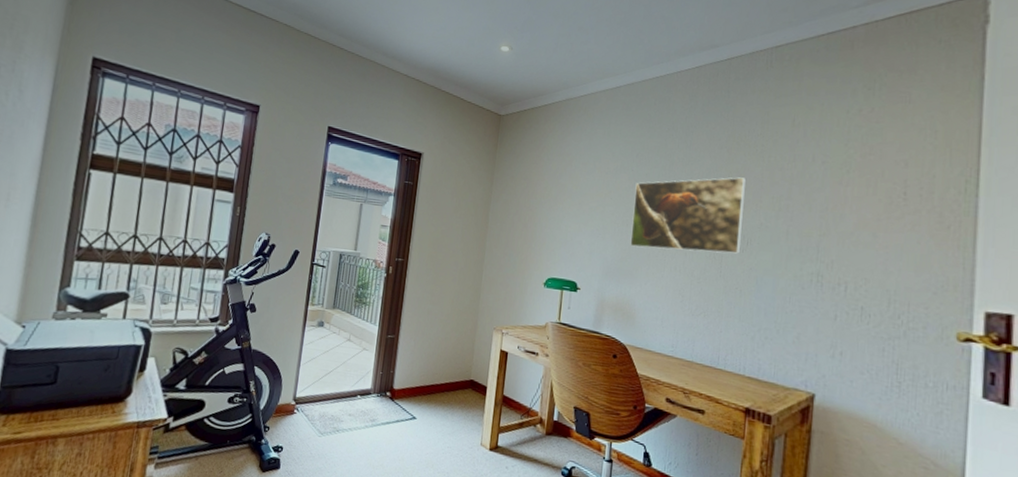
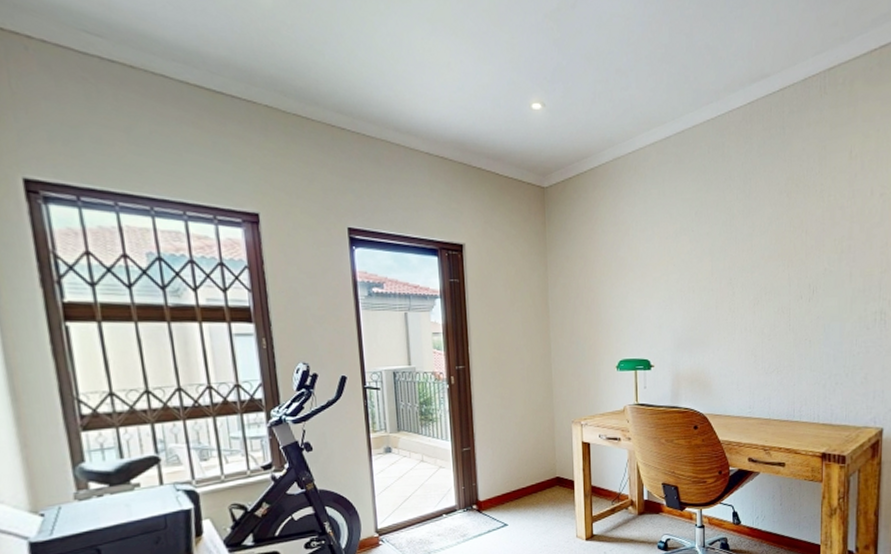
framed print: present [630,177,747,254] -> none [698,223,808,314]

